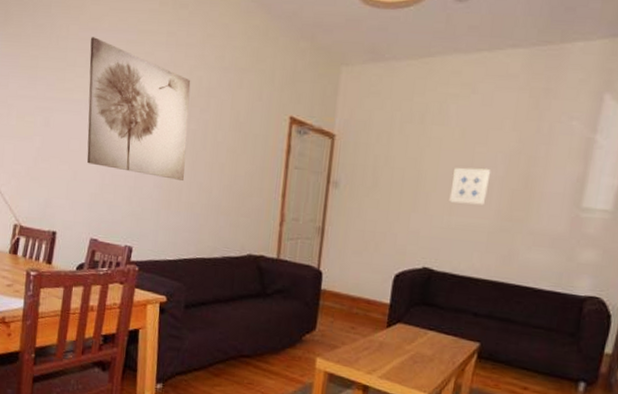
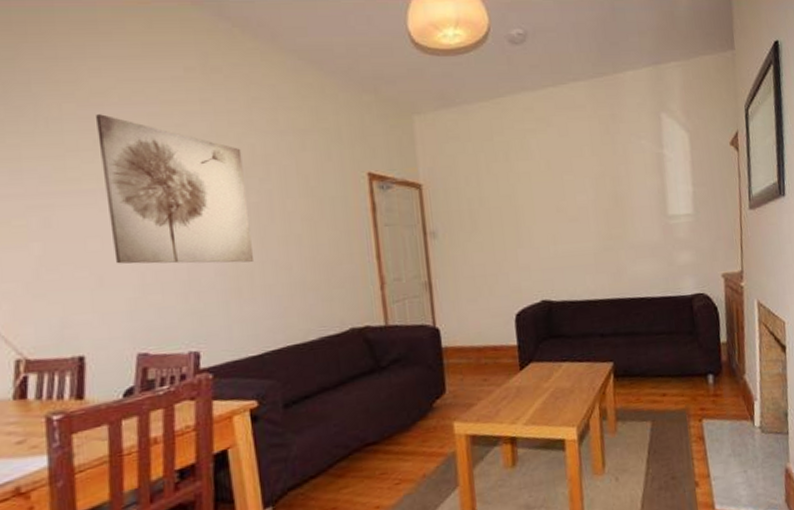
wall art: present [449,167,491,205] -> none [548,194,585,232]

